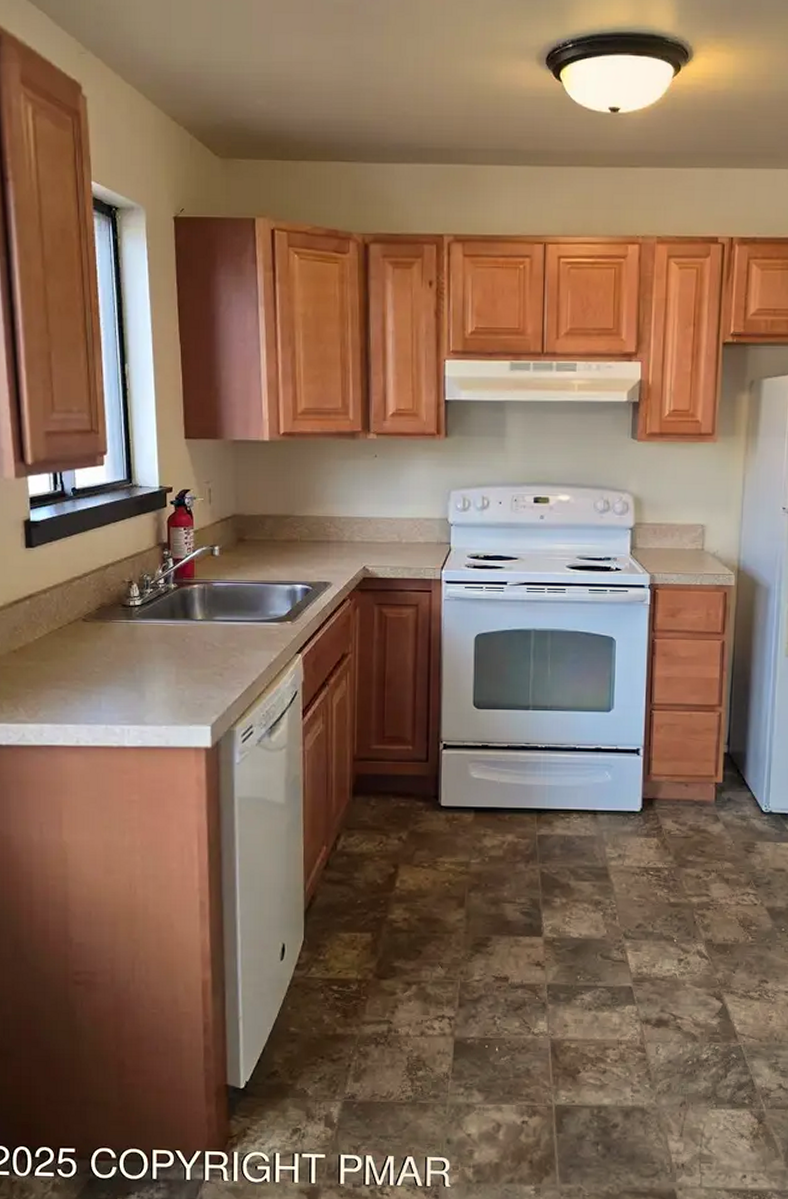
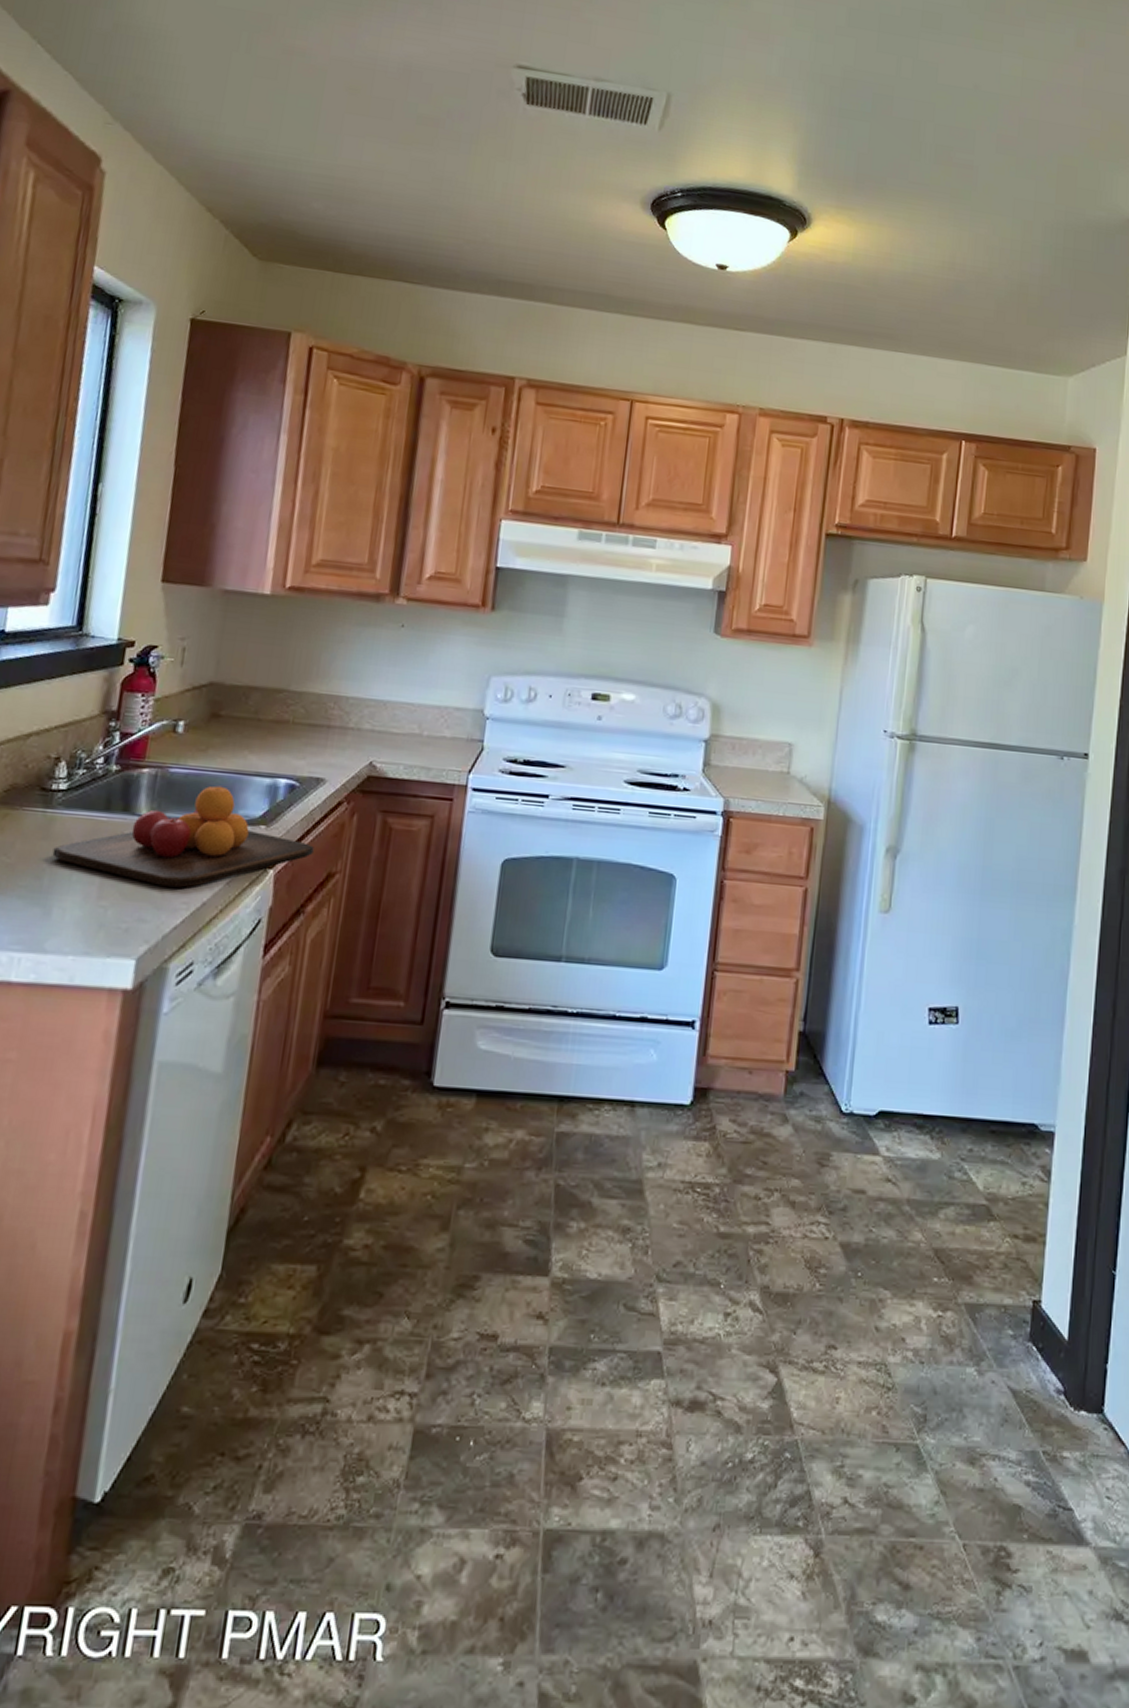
chopping board: none [139,594,329,672] -> present [52,785,314,888]

